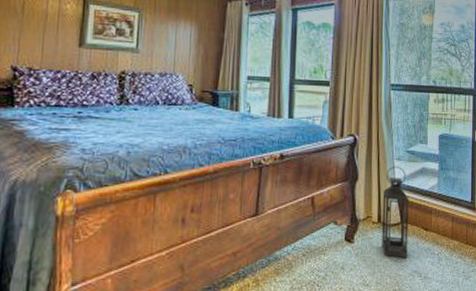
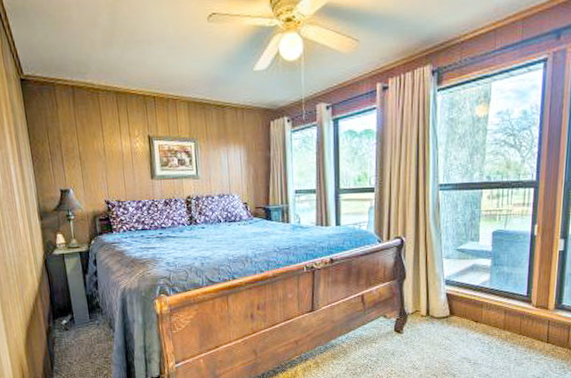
lantern: present [382,166,409,259] -> none [430,264,459,347]

